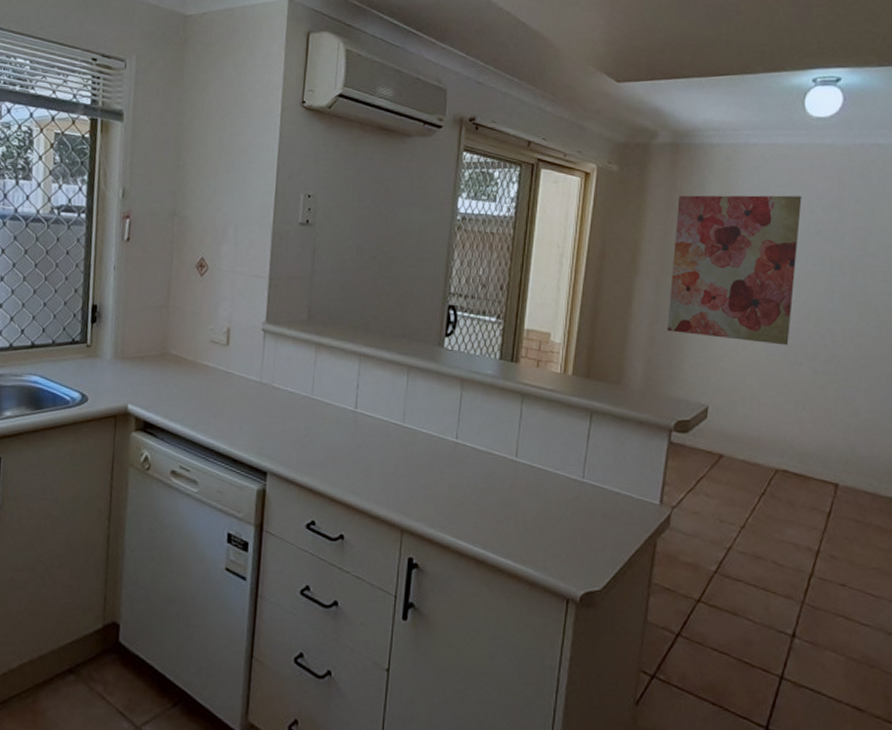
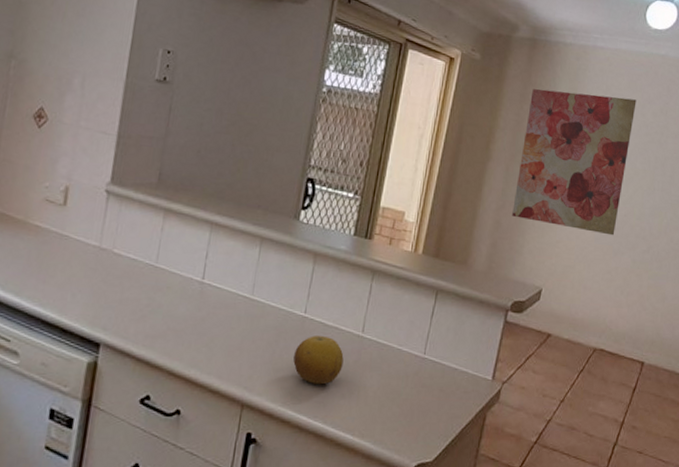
fruit: none [449,461,499,510] -> present [293,335,344,385]

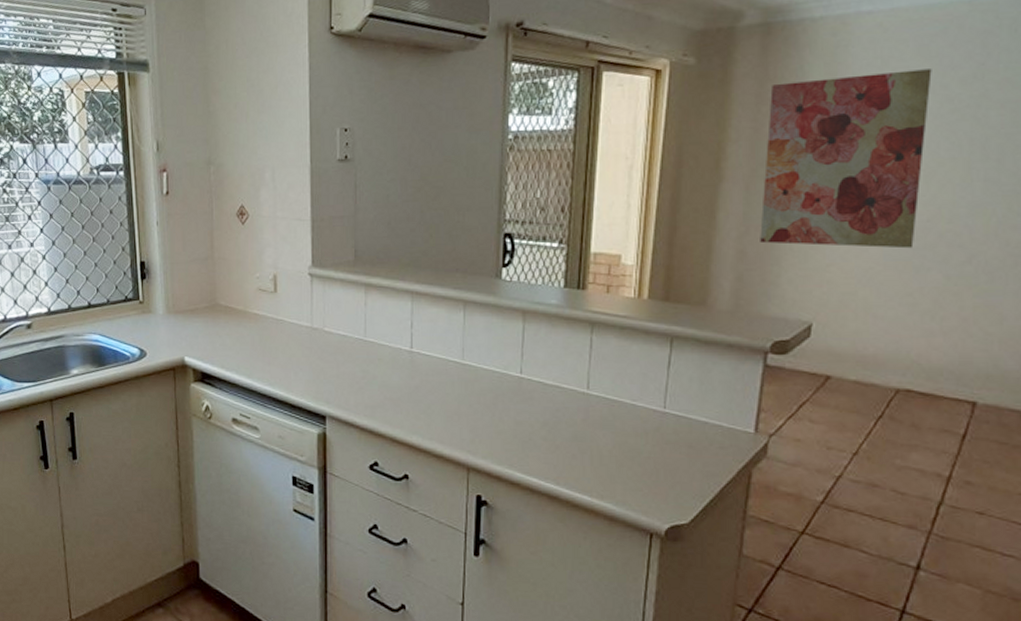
fruit: present [293,335,344,385] -> none [515,396,570,446]

